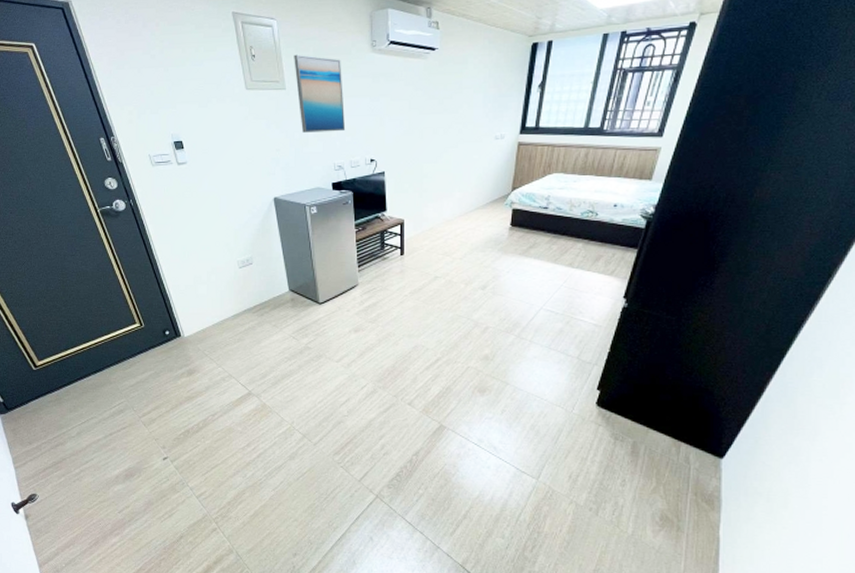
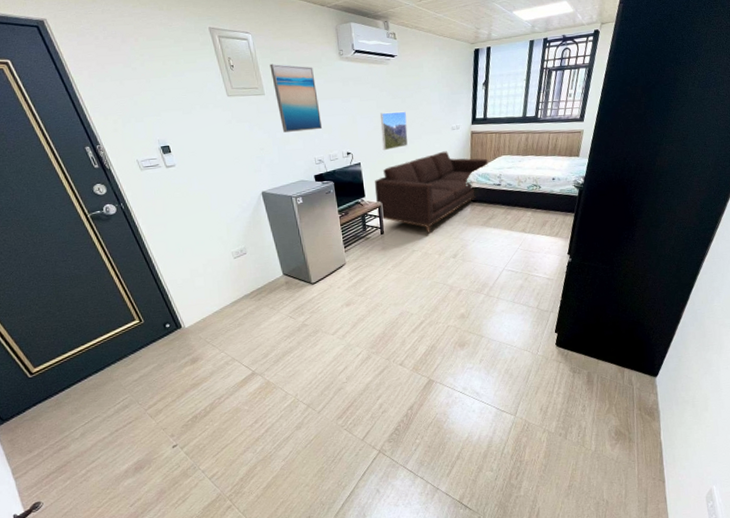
sofa: none [398,164,535,259] -> present [374,151,488,234]
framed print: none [411,114,442,159] -> present [380,111,408,150]

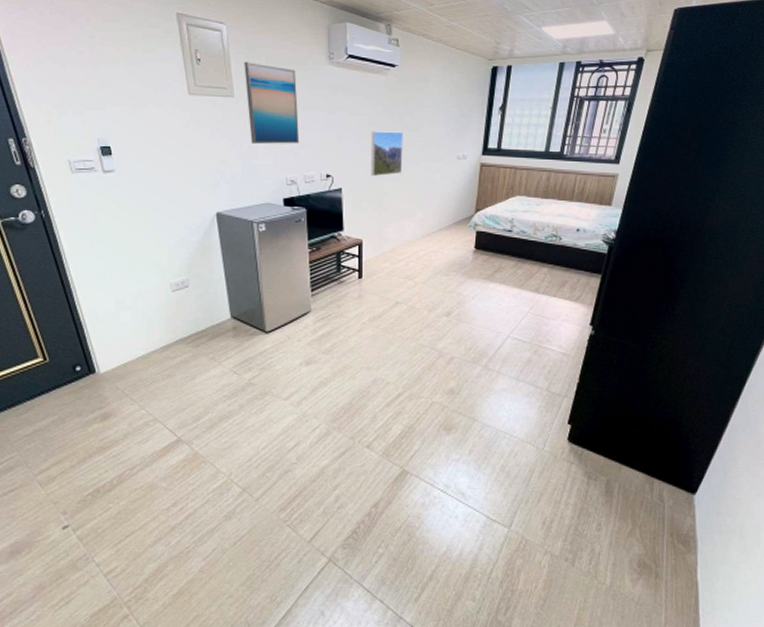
sofa: present [374,151,488,234] -> none [356,184,499,283]

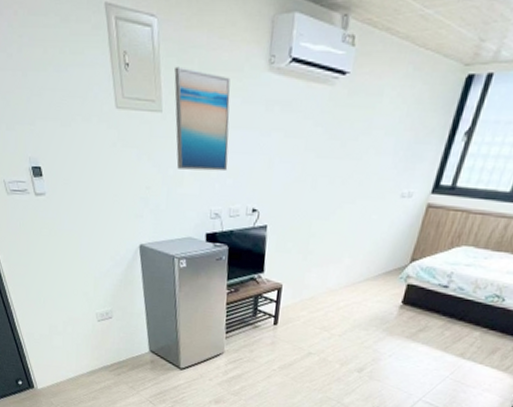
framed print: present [370,131,403,176] -> none [299,158,343,214]

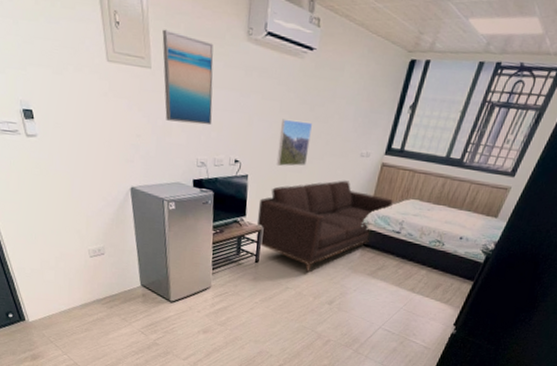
sofa: none [275,226,440,336] -> present [256,180,393,273]
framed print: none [299,158,343,214] -> present [276,118,312,167]

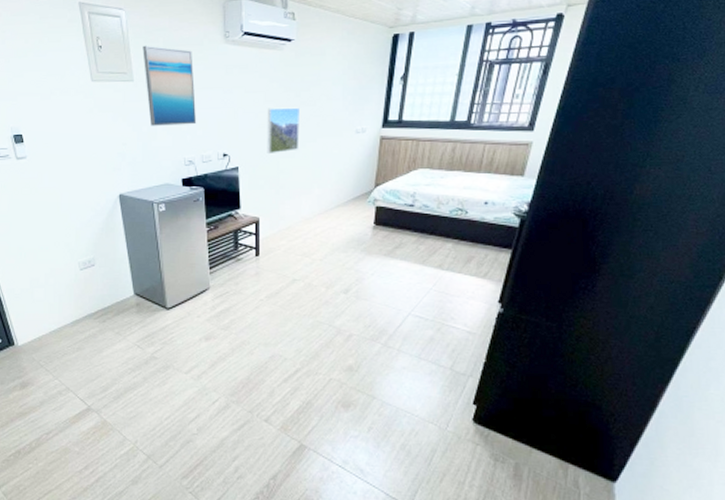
sofa: present [256,180,393,273] -> none [252,159,400,260]

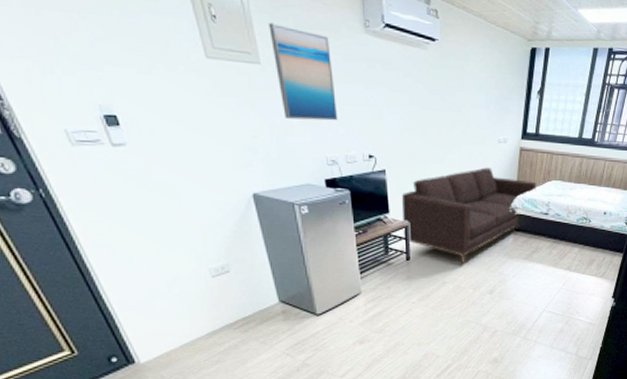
sofa: none [252,159,400,260] -> present [401,167,536,264]
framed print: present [267,107,300,153] -> none [412,110,446,158]

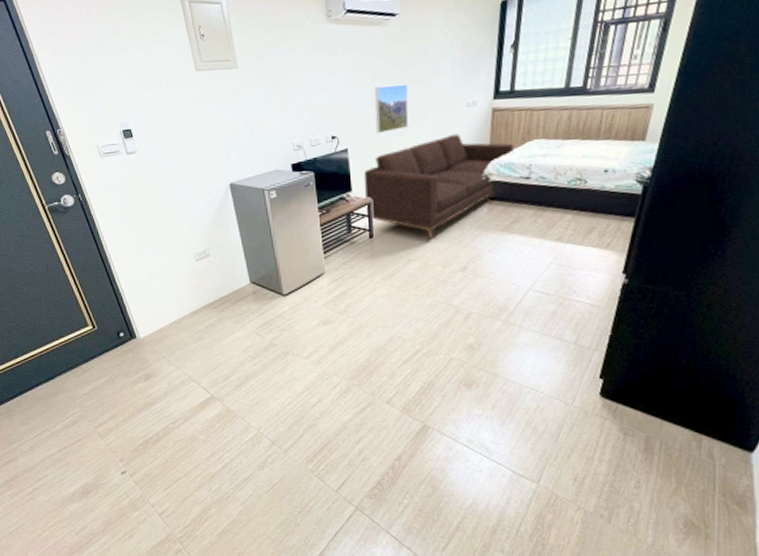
wall art: present [269,22,339,121] -> none [245,30,304,113]
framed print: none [412,110,446,158] -> present [374,83,409,133]

